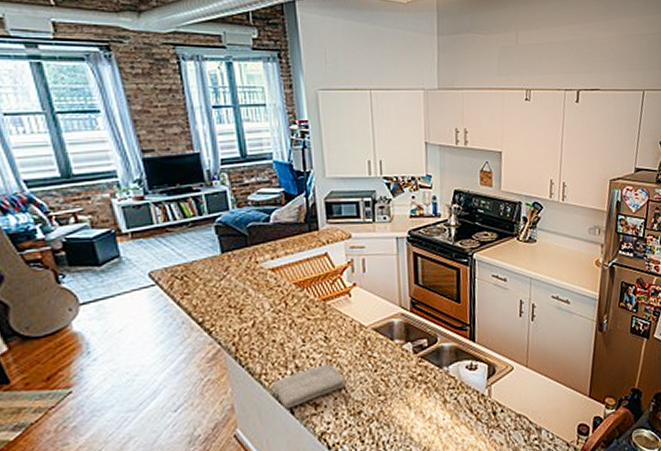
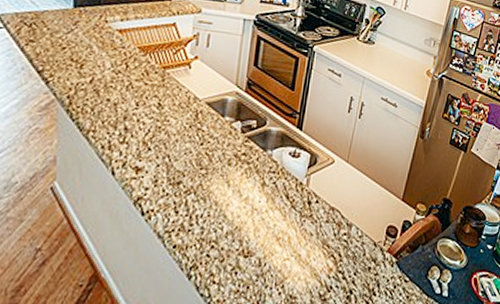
washcloth: present [271,363,344,409] -> none [97,130,170,169]

